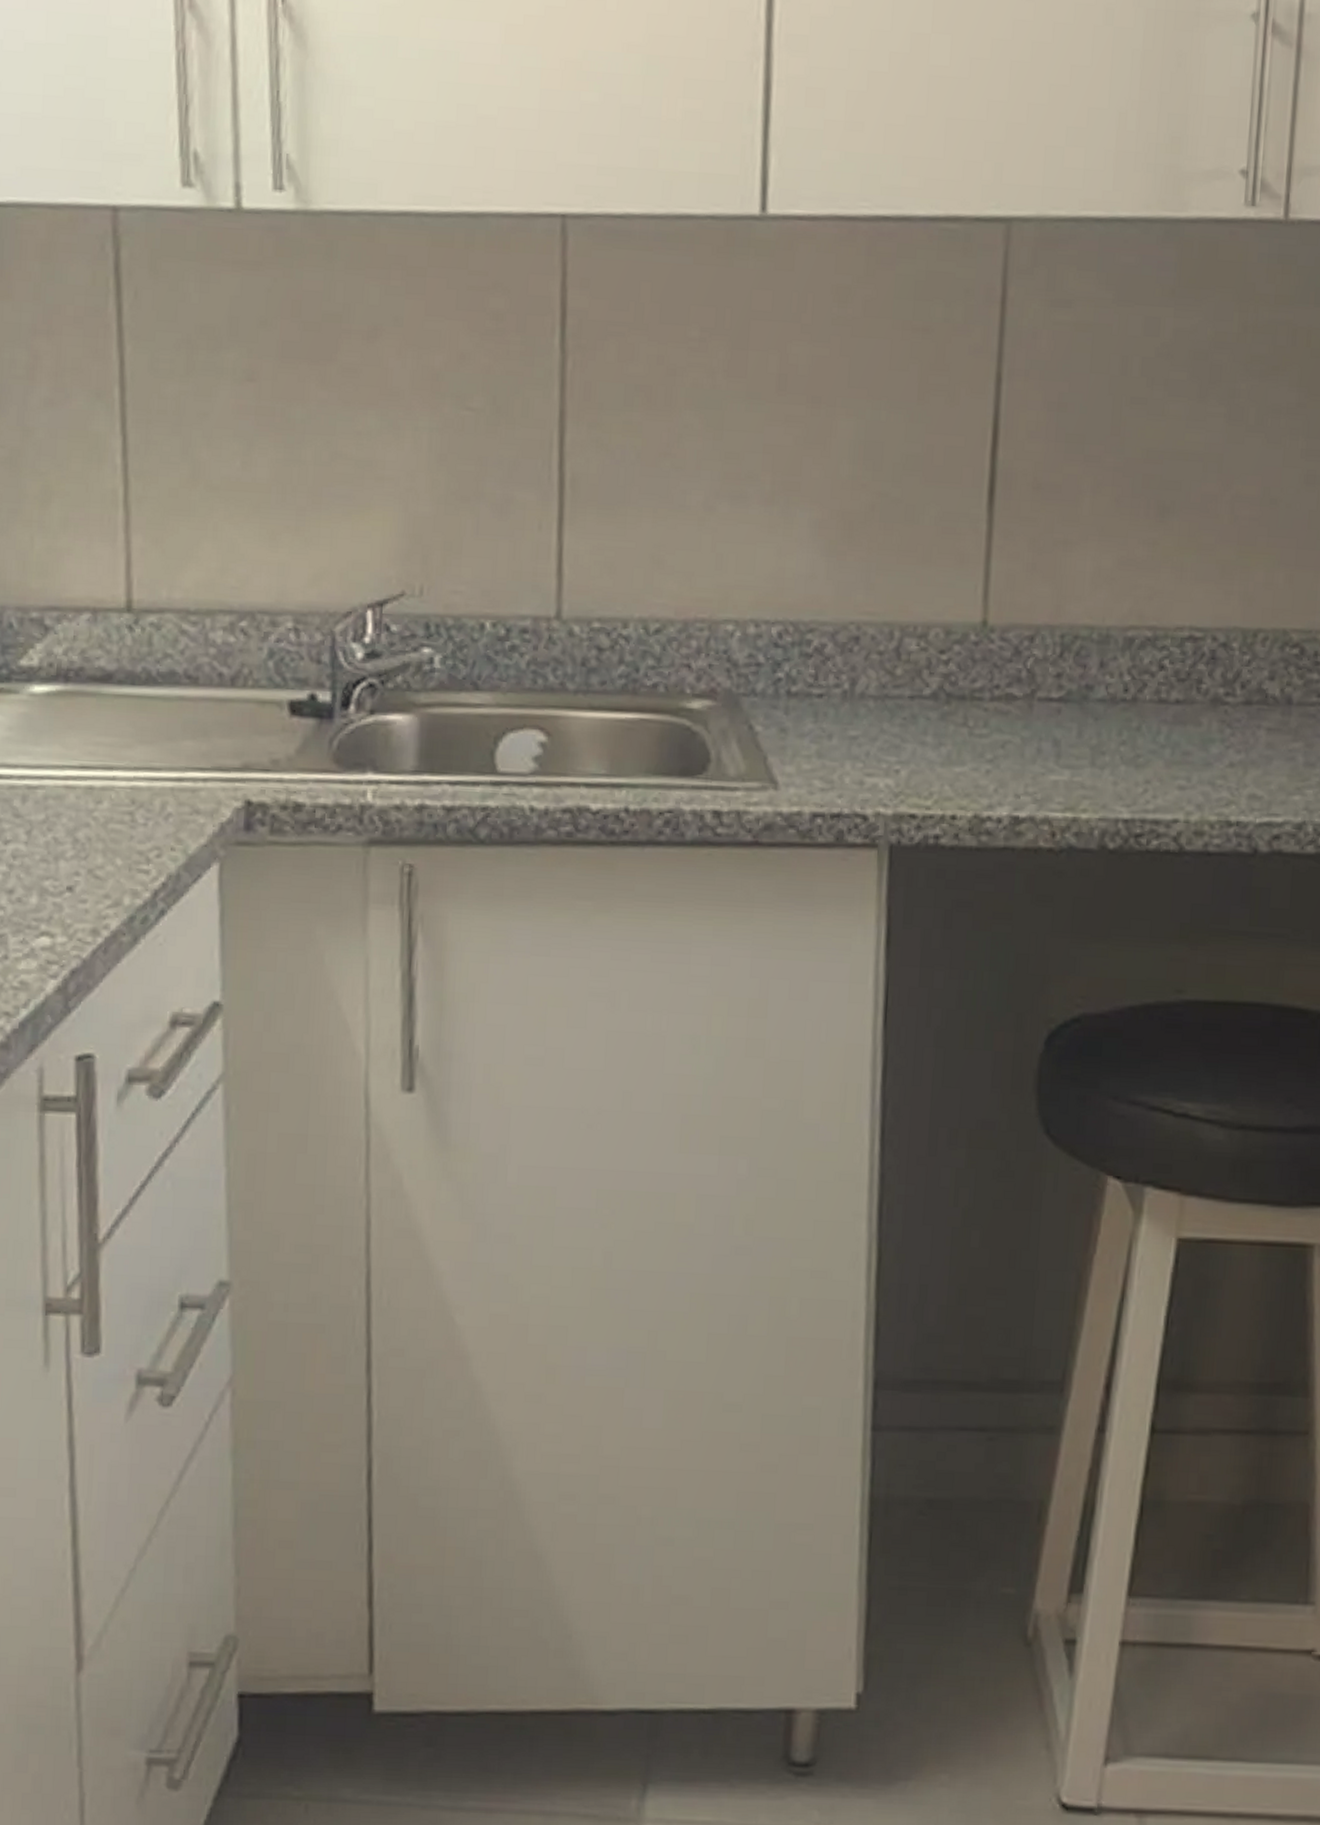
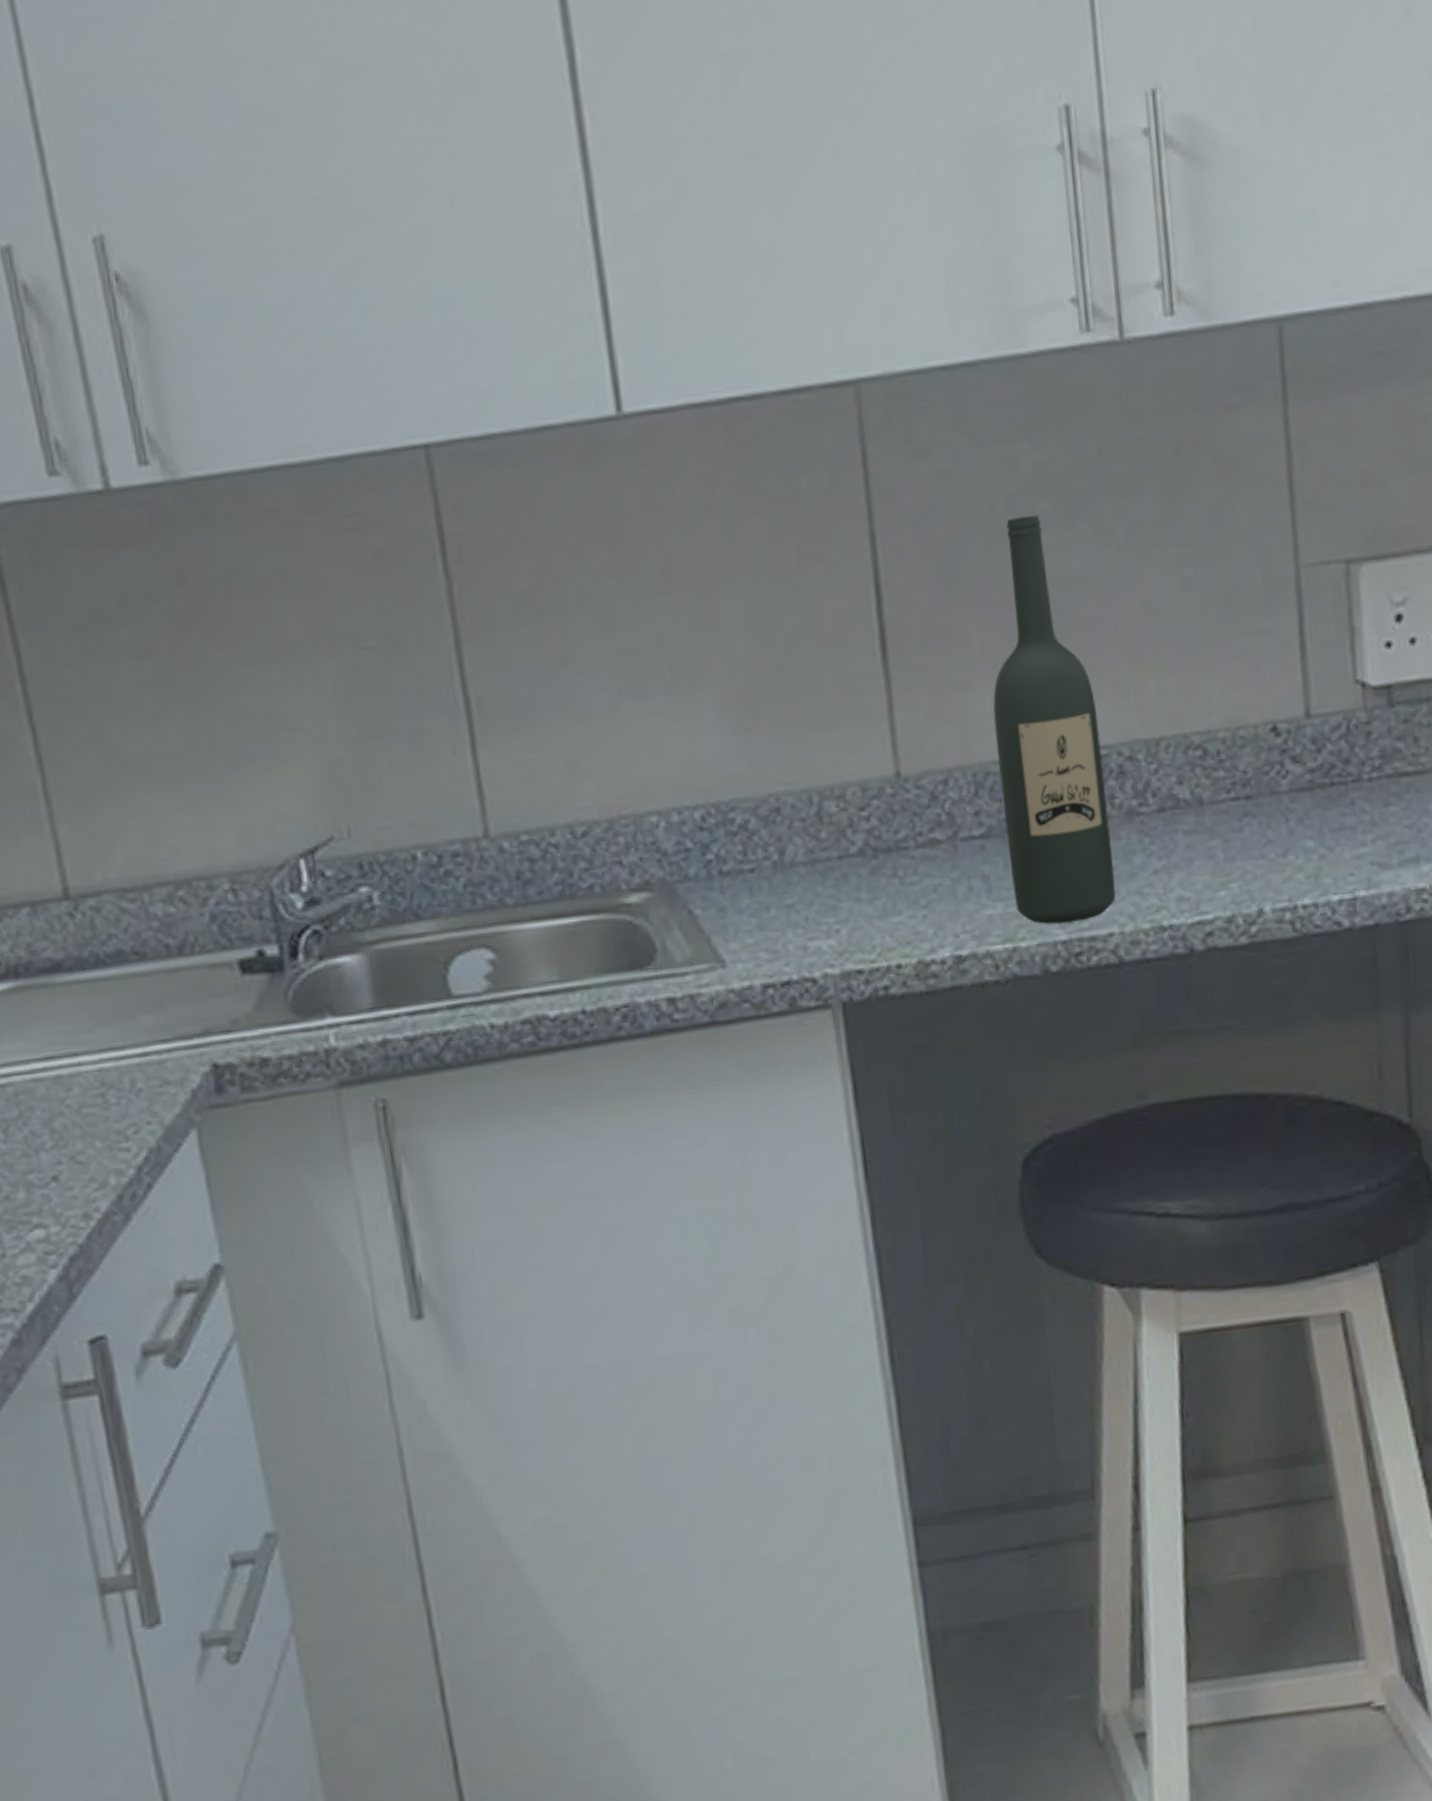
wine bottle: none [1082,382,1199,803] -> present [993,514,1116,924]

